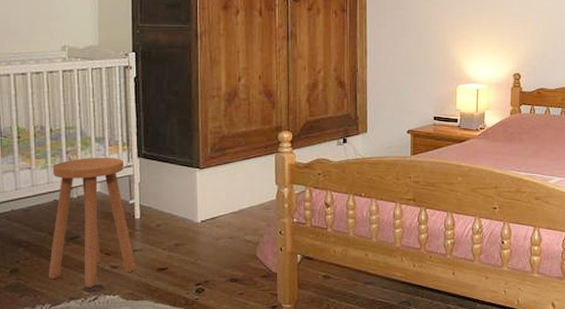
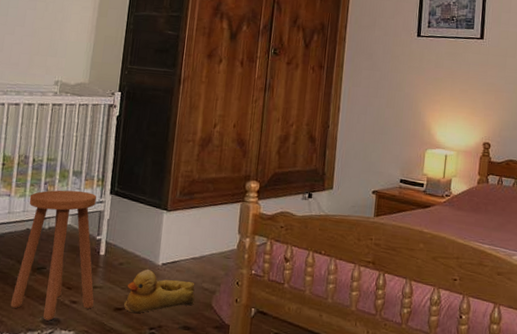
rubber duck: none [167,227,239,272] -> present [124,269,195,314]

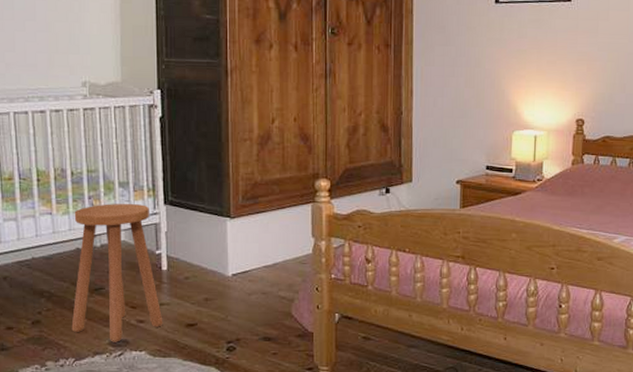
rubber duck: present [124,269,195,314] -> none [196,281,272,328]

